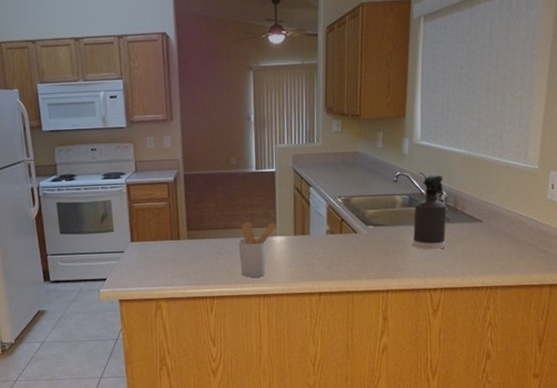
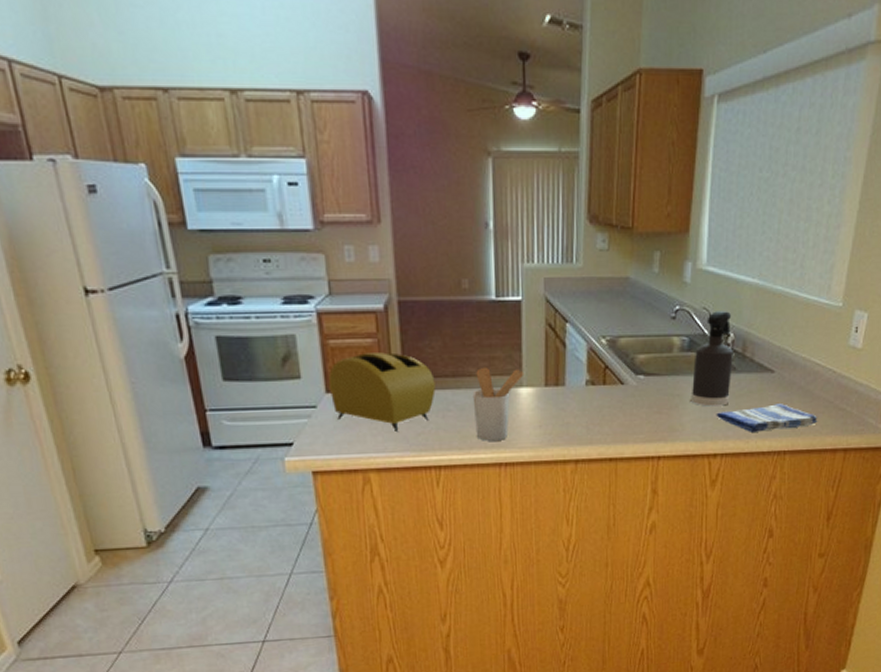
toaster: none [133,212,211,271] -> present [328,352,436,433]
dish towel: none [434,247,524,271] -> present [716,404,818,432]

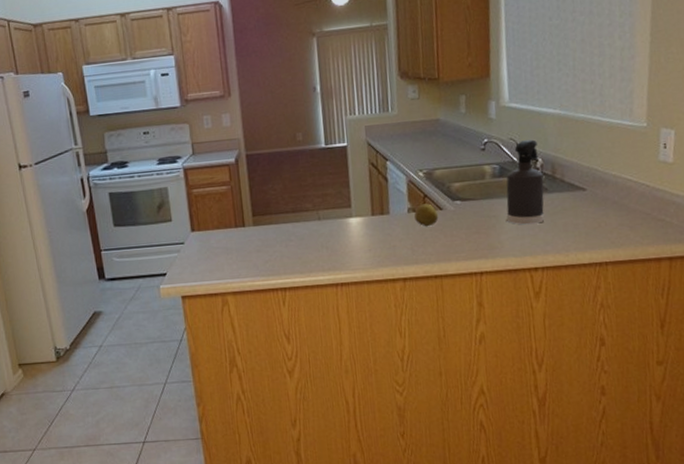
toaster: present [328,352,436,433] -> none [193,196,279,261]
utensil holder: present [472,366,524,441] -> none [310,202,353,265]
fruit: none [593,376,619,403] -> present [414,204,439,227]
dish towel: present [716,404,818,432] -> none [532,218,637,246]

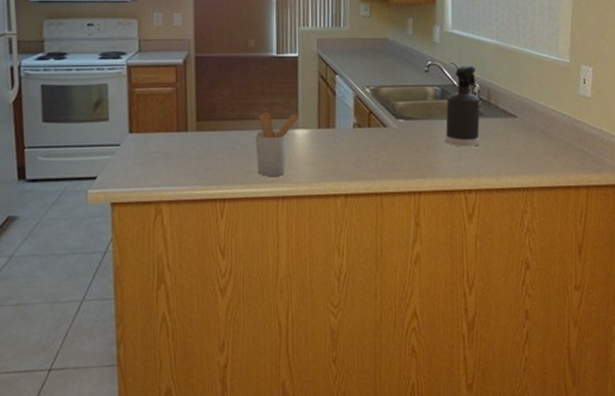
utensil holder: none [310,202,353,265] -> present [255,111,300,176]
fruit: present [414,204,439,227] -> none [359,120,382,143]

